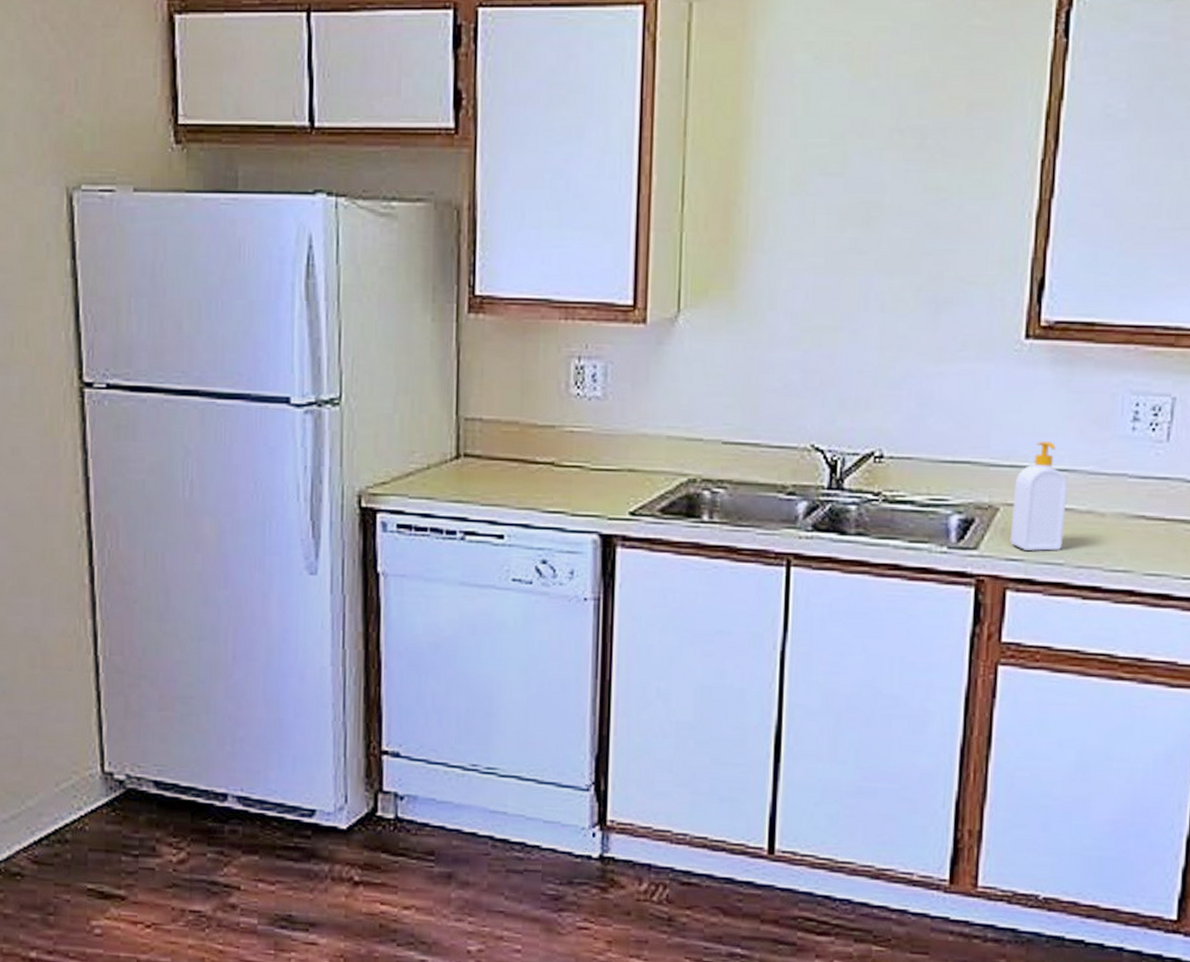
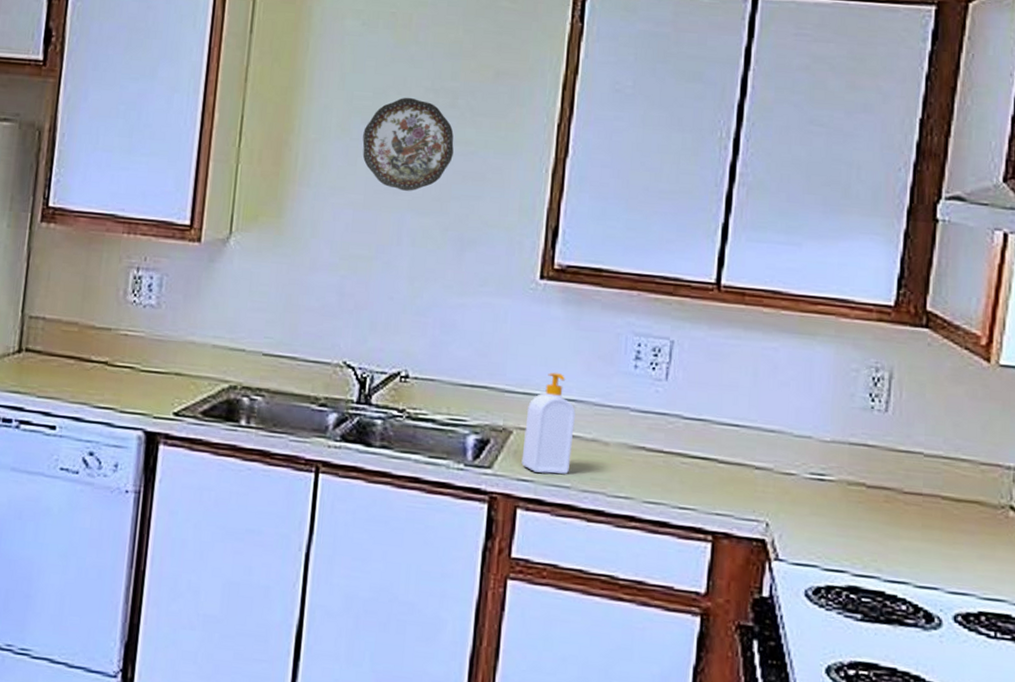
decorative plate: none [820,141,924,249] -> present [362,97,454,191]

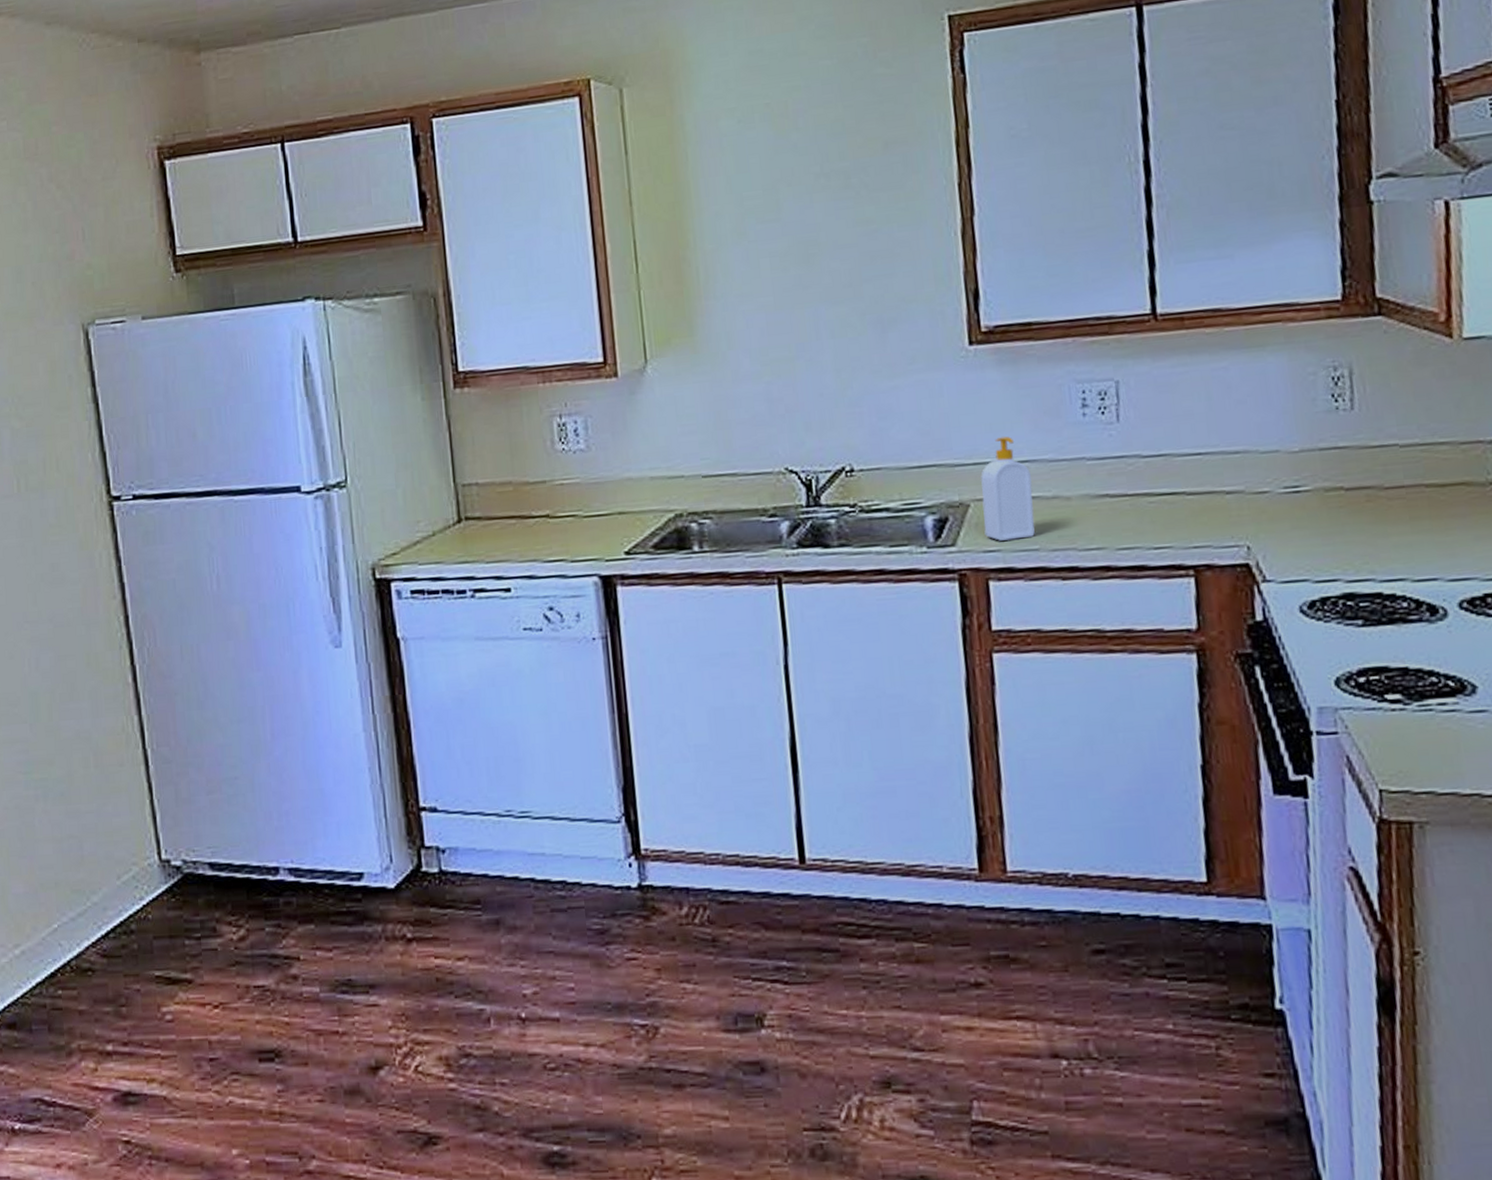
decorative plate: present [362,97,454,191] -> none [760,186,857,284]

